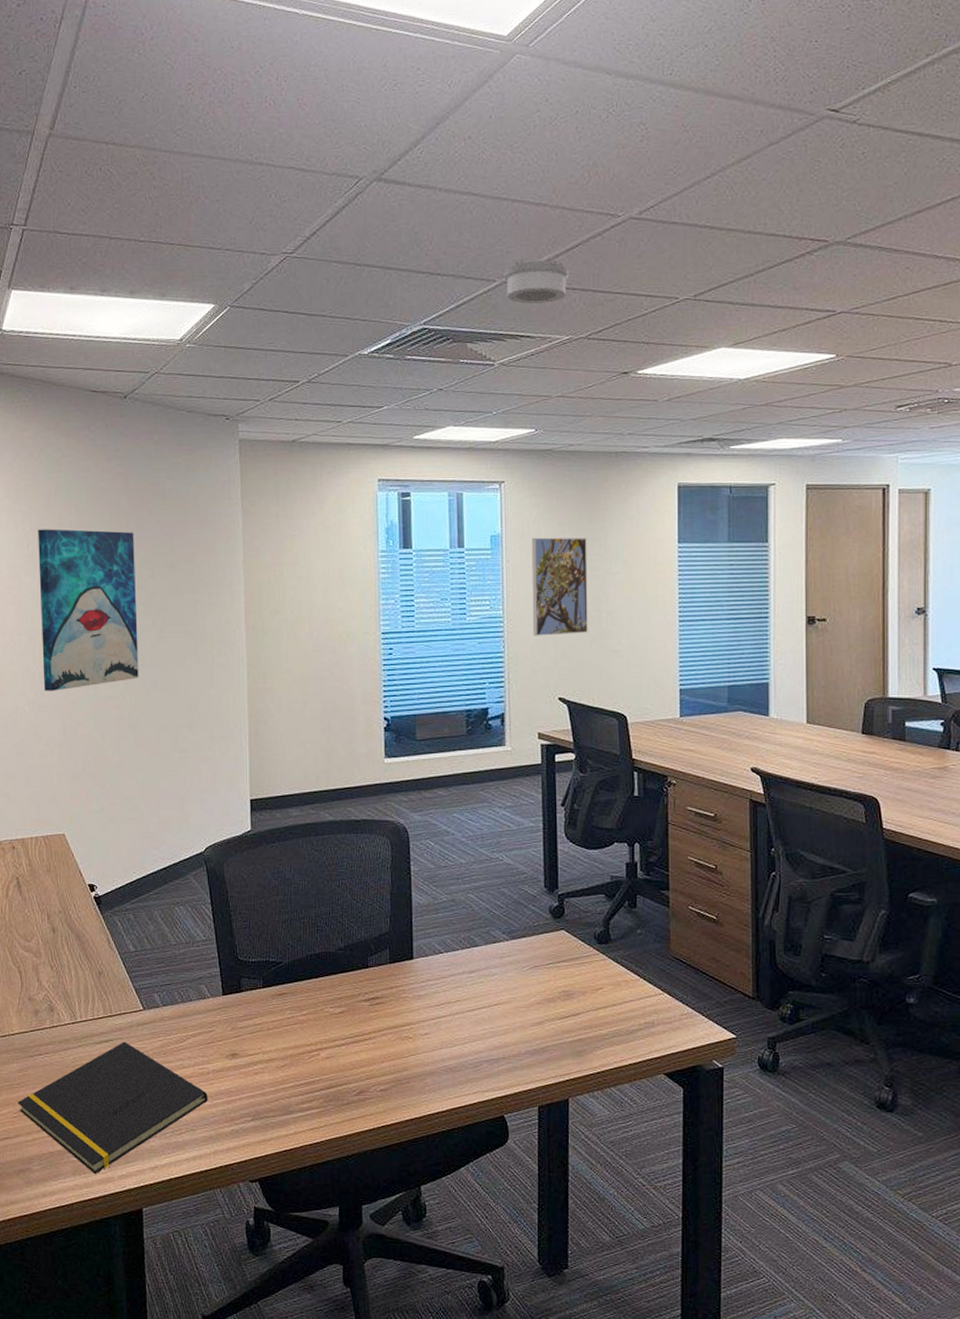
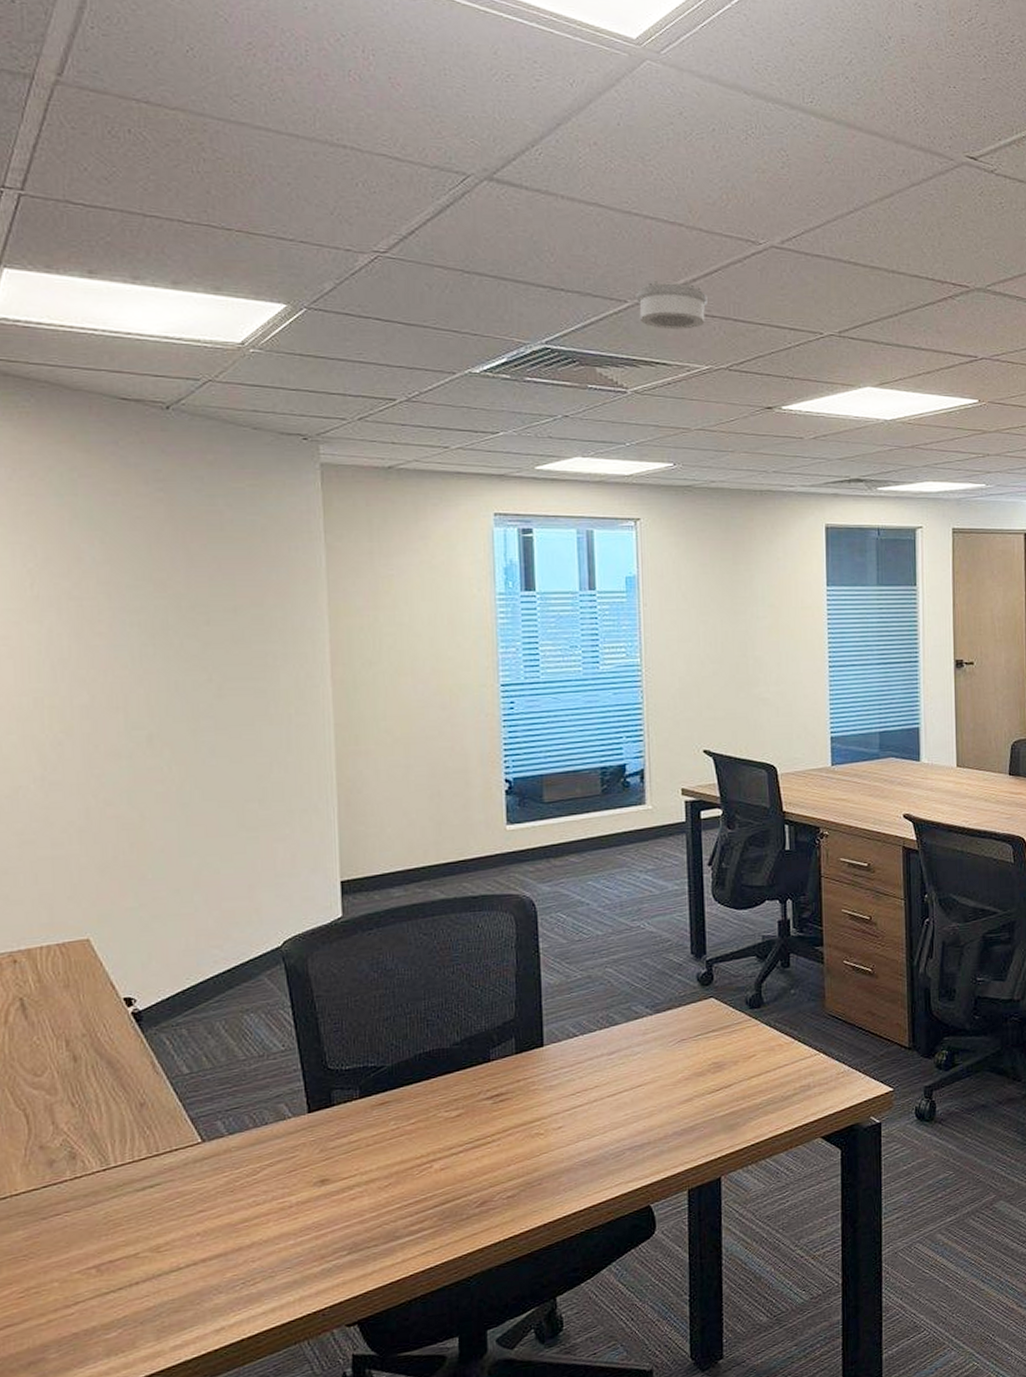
notepad: present [18,1041,208,1175] -> none [25,1183,291,1351]
wall art: present [38,529,139,691] -> none [45,565,191,765]
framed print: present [531,537,588,636] -> none [671,579,734,685]

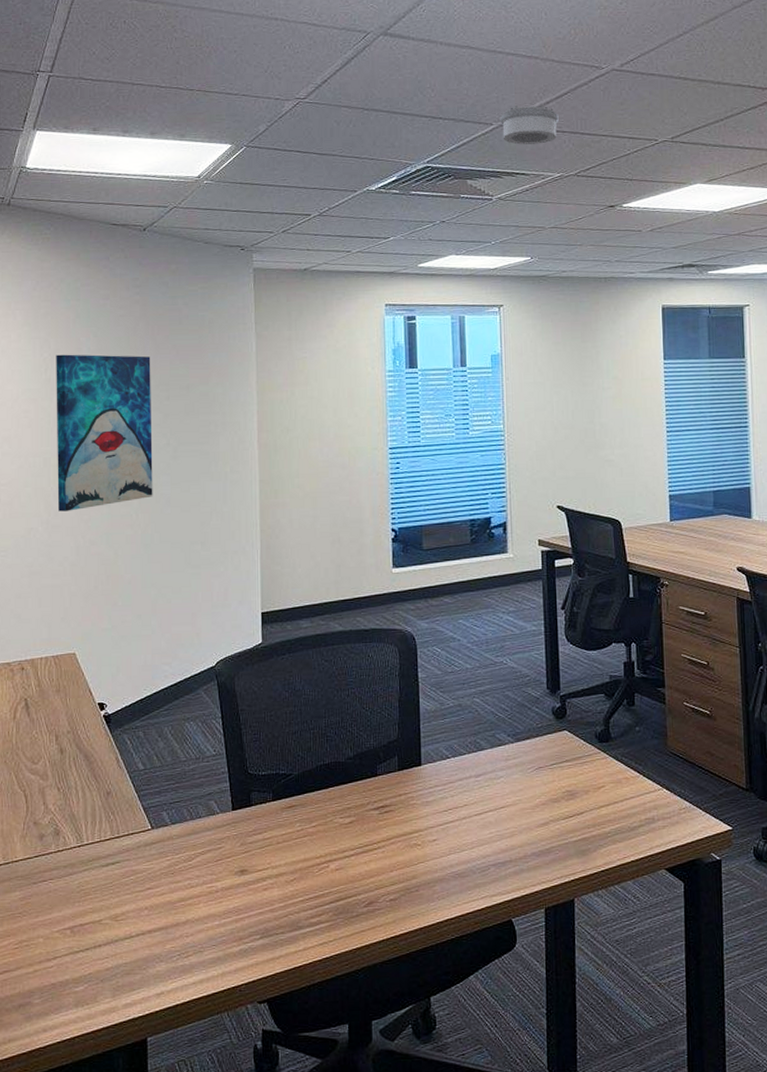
wall art: none [45,565,191,765] -> present [56,354,153,512]

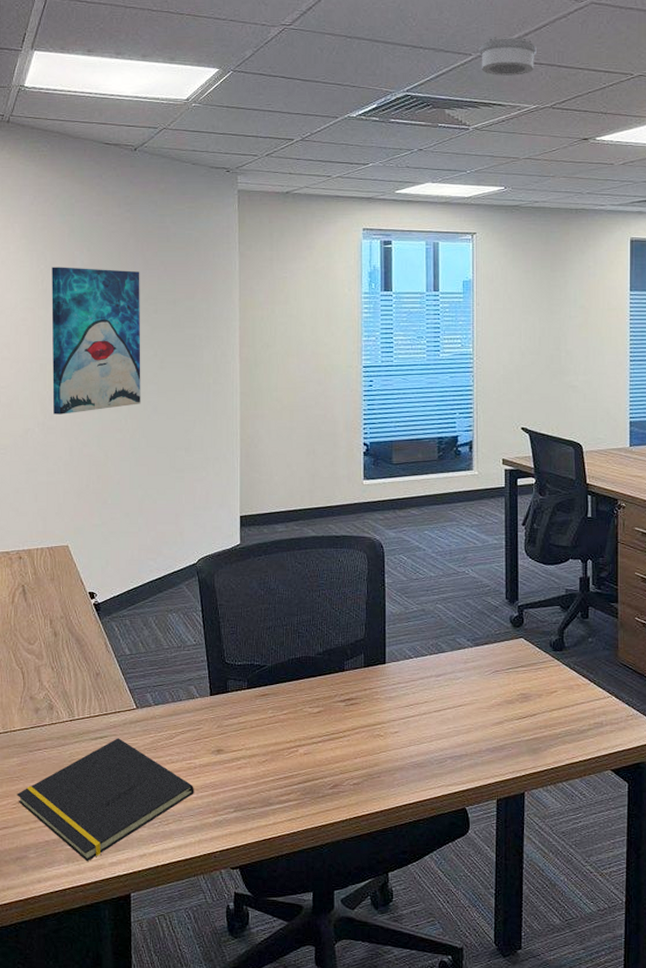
notepad: none [19,863,216,1005] -> present [17,738,194,862]

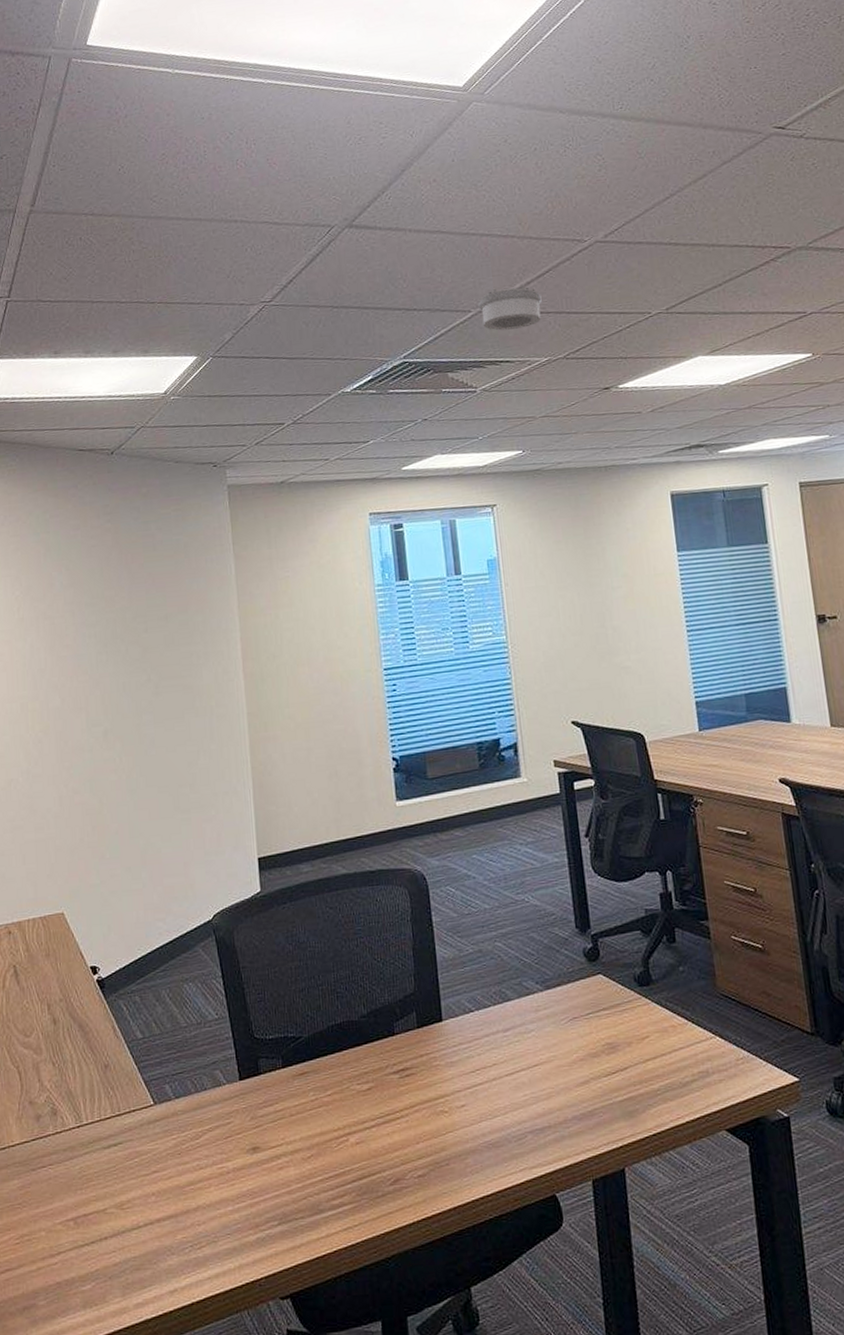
notepad: present [17,738,194,862] -> none [20,1143,229,1306]
wall art: present [51,267,141,414] -> none [28,587,136,760]

